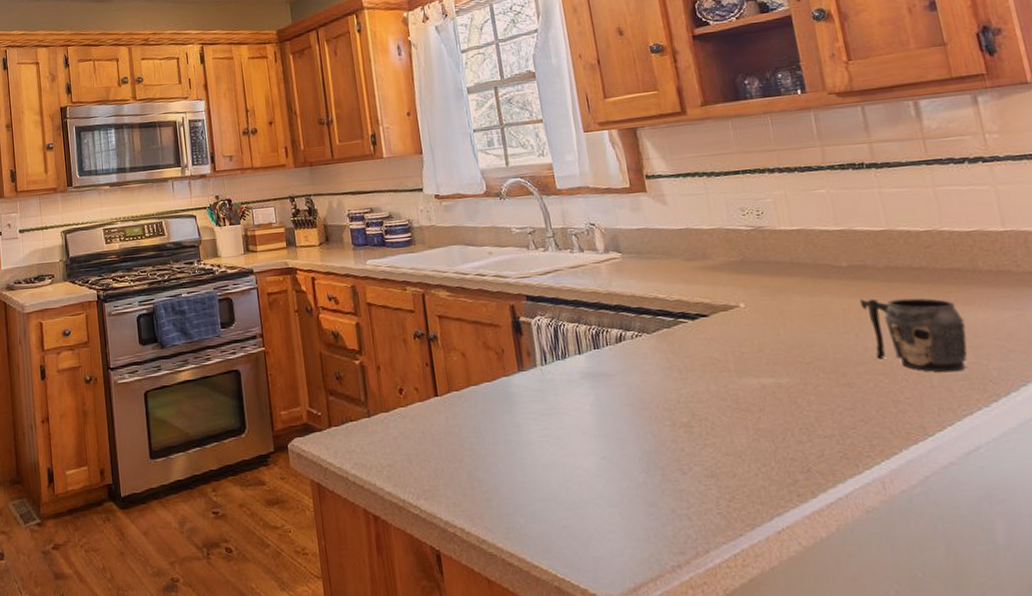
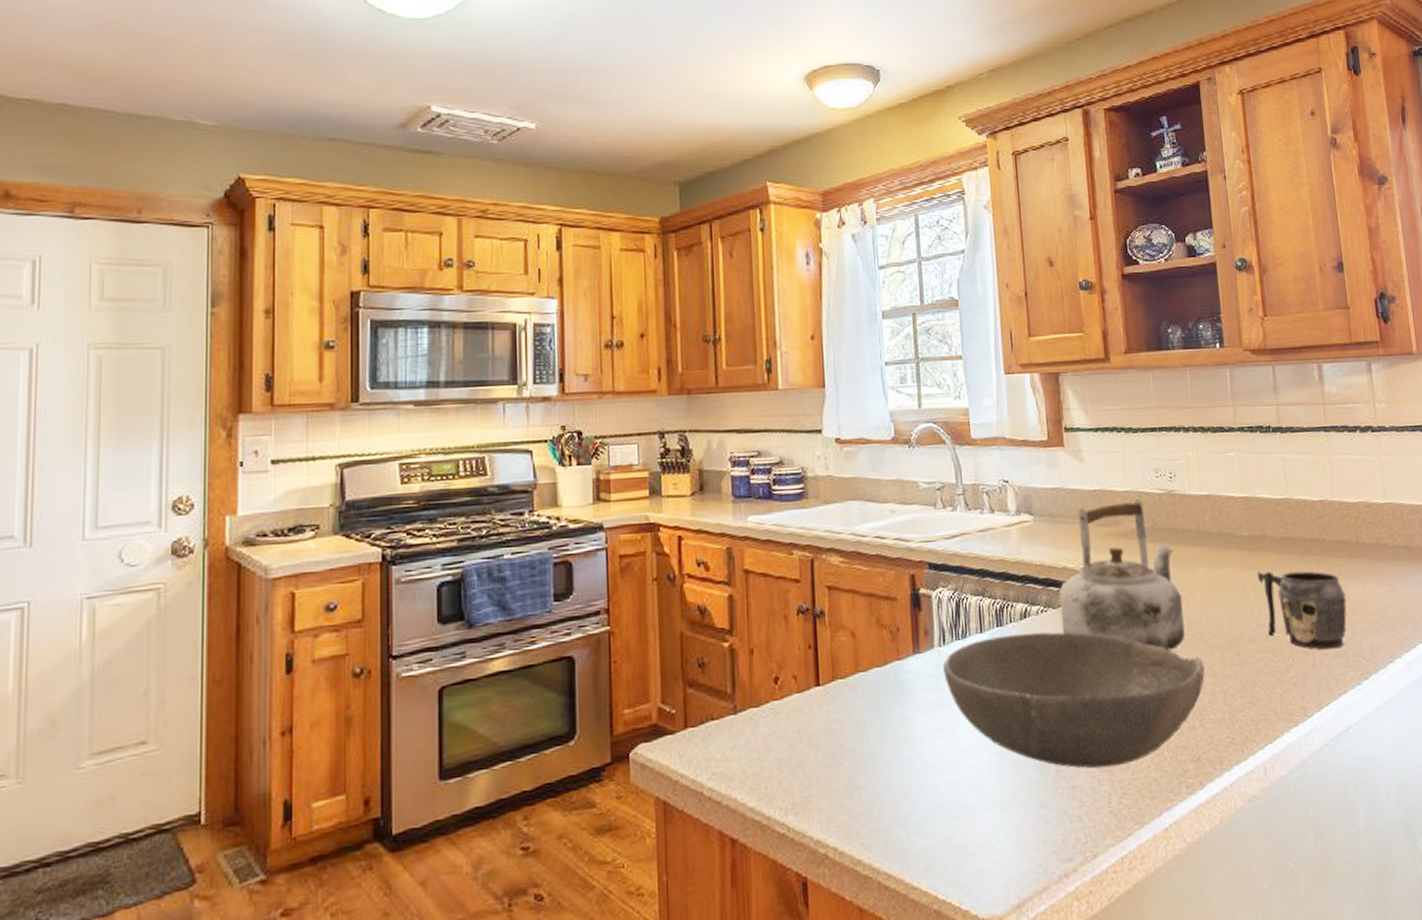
bowl: none [546,354,809,475] -> present [943,632,1205,769]
kettle: none [651,235,785,371] -> present [1059,499,1185,651]

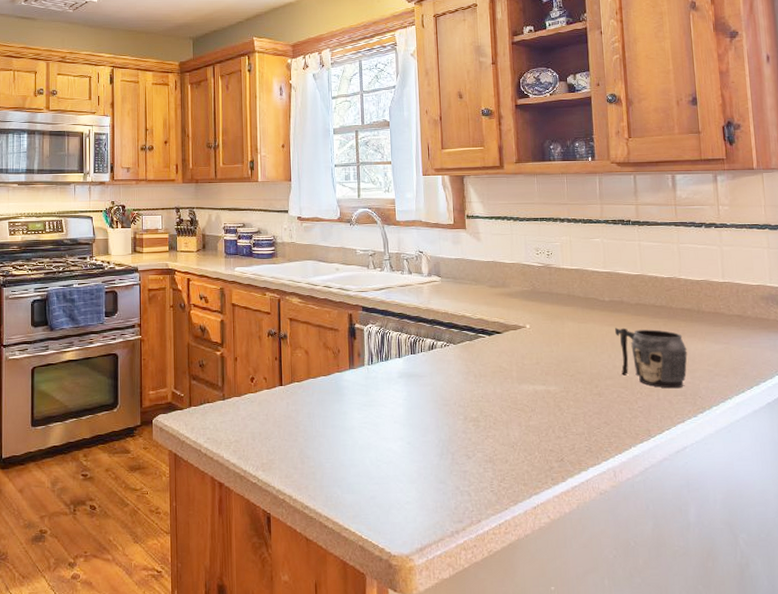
bowl: present [943,632,1205,769] -> none [371,360,569,460]
kettle: present [1059,499,1185,651] -> none [458,269,555,380]

